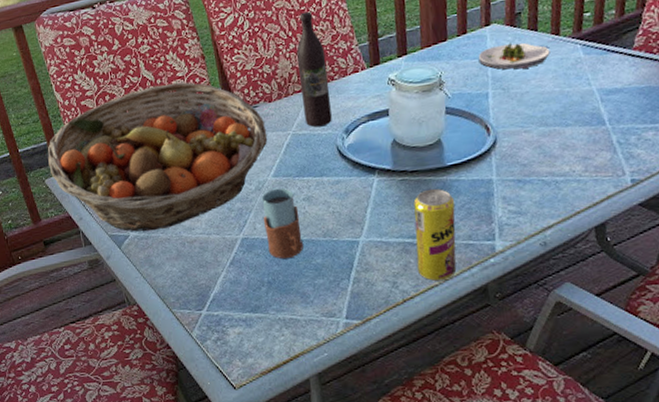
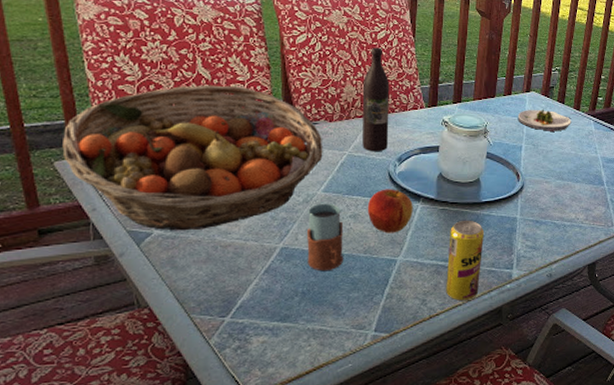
apple: none [320,164,369,214] -> present [368,189,413,233]

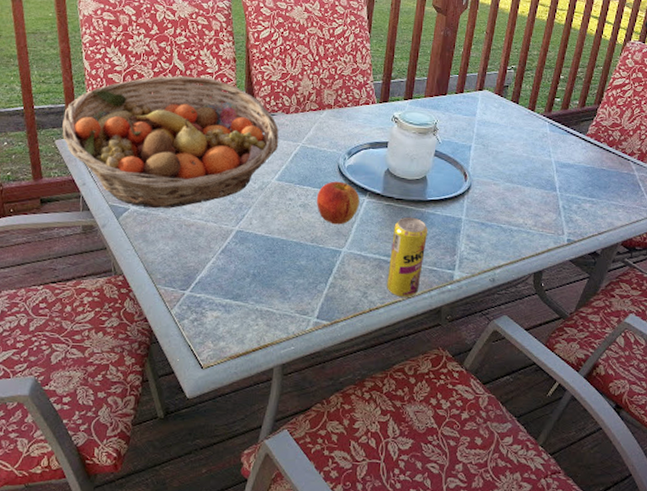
drinking glass: present [307,203,343,270] -> none [259,191,293,255]
wine bottle: present [362,47,390,152] -> none [315,42,344,145]
salad plate: present [517,109,571,132] -> none [468,109,525,132]

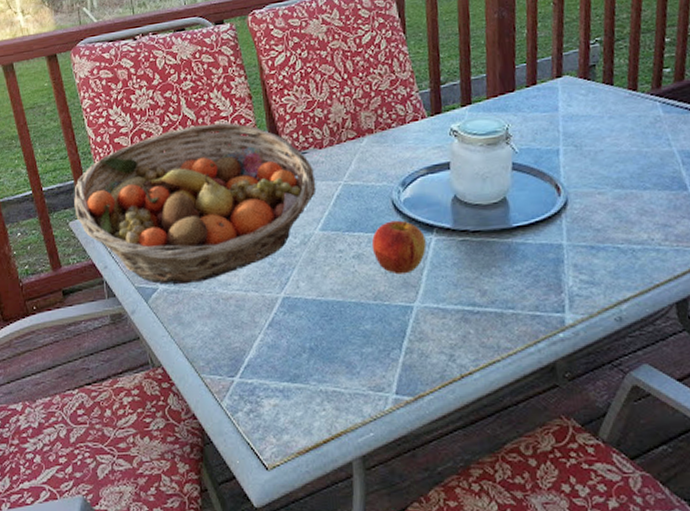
beverage can: present [387,217,428,298] -> none [475,251,522,356]

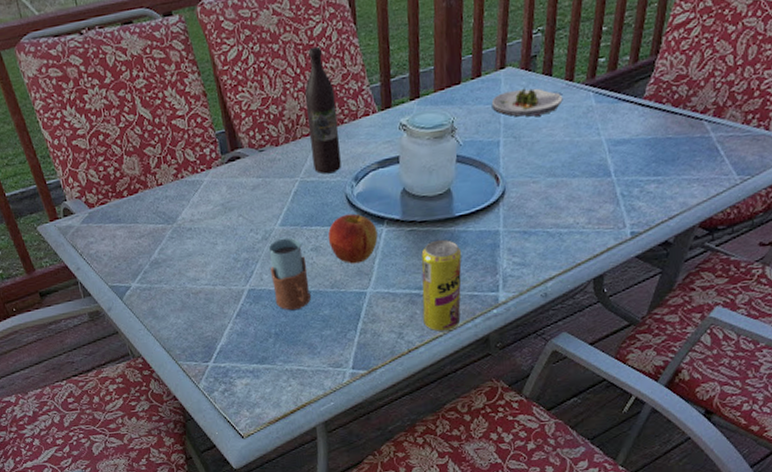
fruit basket: present [74,122,317,285] -> none [37,121,275,283]
drinking glass: none [307,243,351,322] -> present [268,237,311,310]
wine bottle: none [351,53,388,178] -> present [305,46,341,174]
beverage can: none [475,251,522,356] -> present [421,239,462,332]
salad plate: none [548,97,627,125] -> present [491,88,563,117]

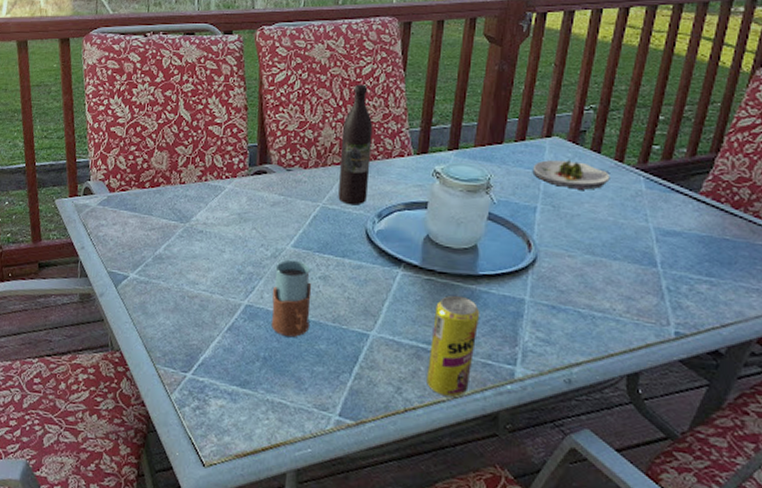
apple: present [328,213,378,264] -> none [340,249,392,302]

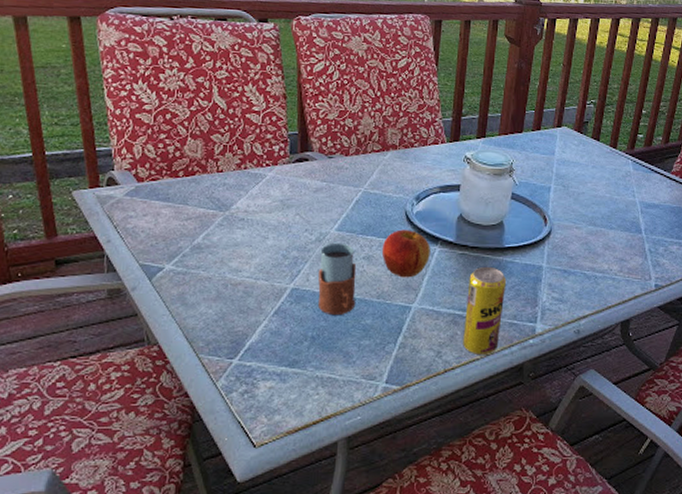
wine bottle: present [338,84,373,206] -> none [379,76,410,190]
apple: none [340,249,392,302] -> present [383,229,430,278]
salad plate: present [532,160,610,190] -> none [547,146,607,172]

